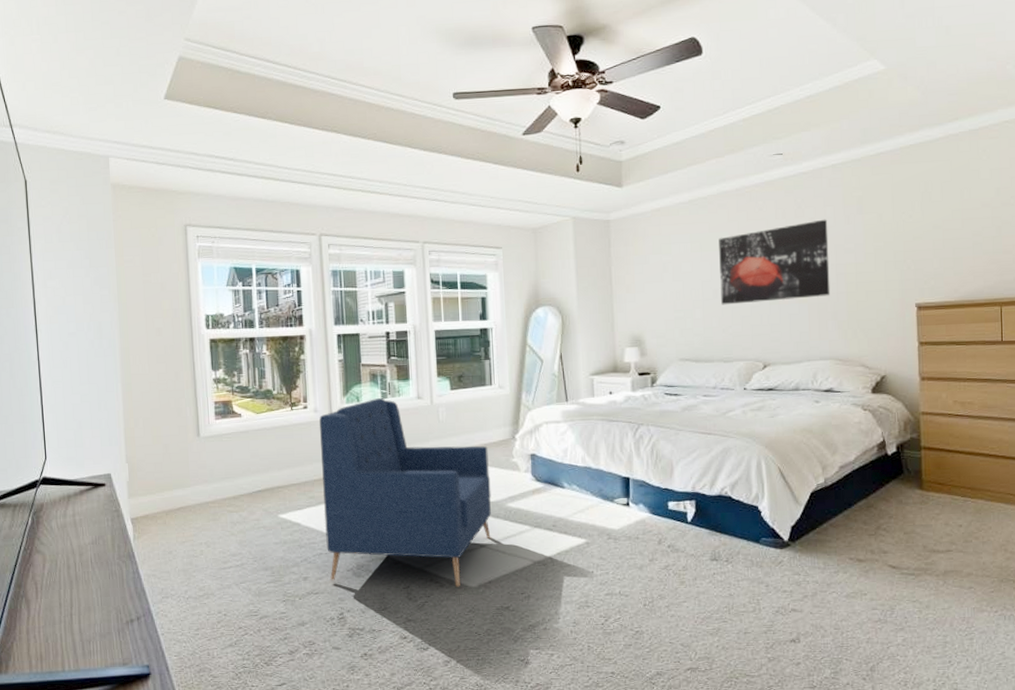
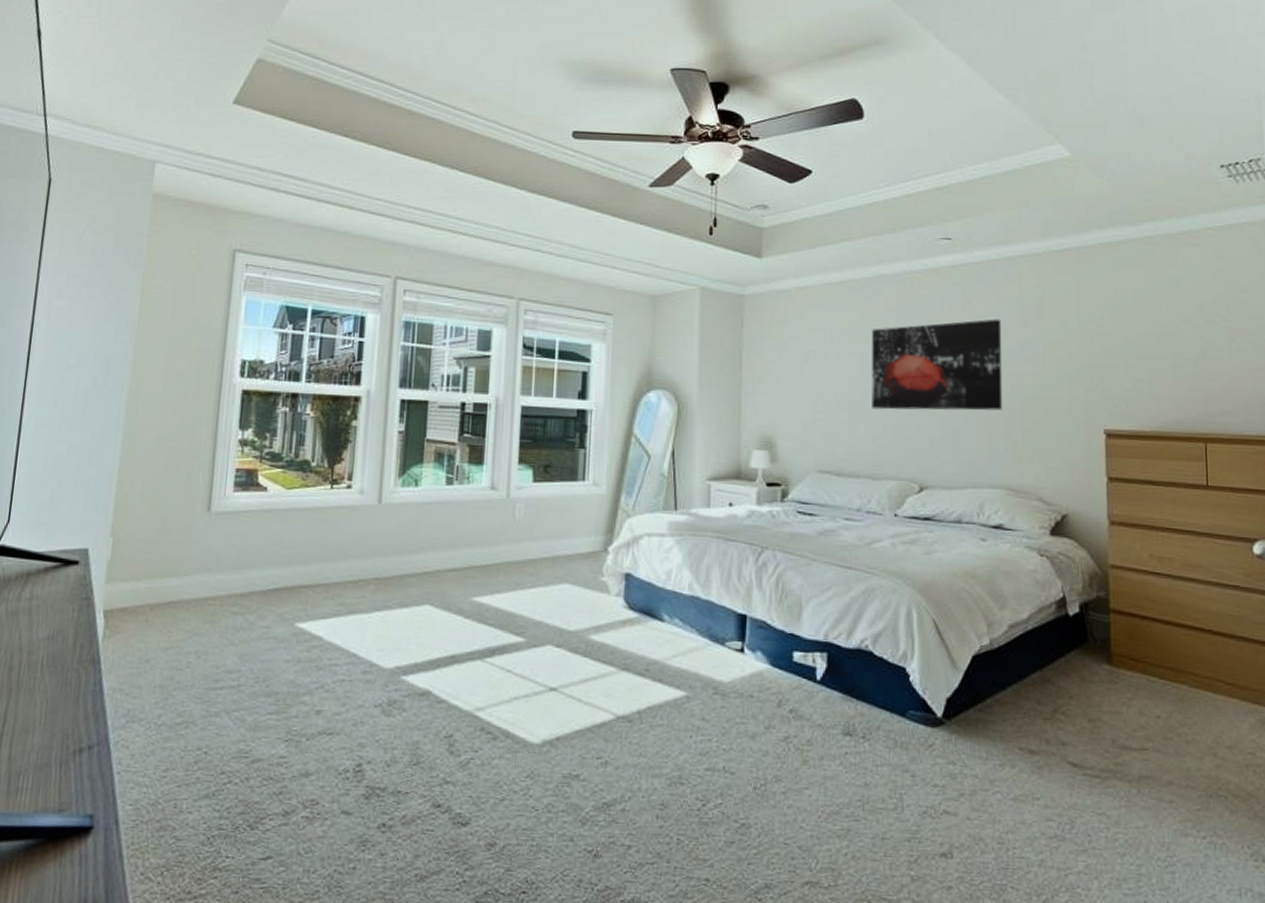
armchair: present [319,398,491,587] -> none [351,484,572,742]

